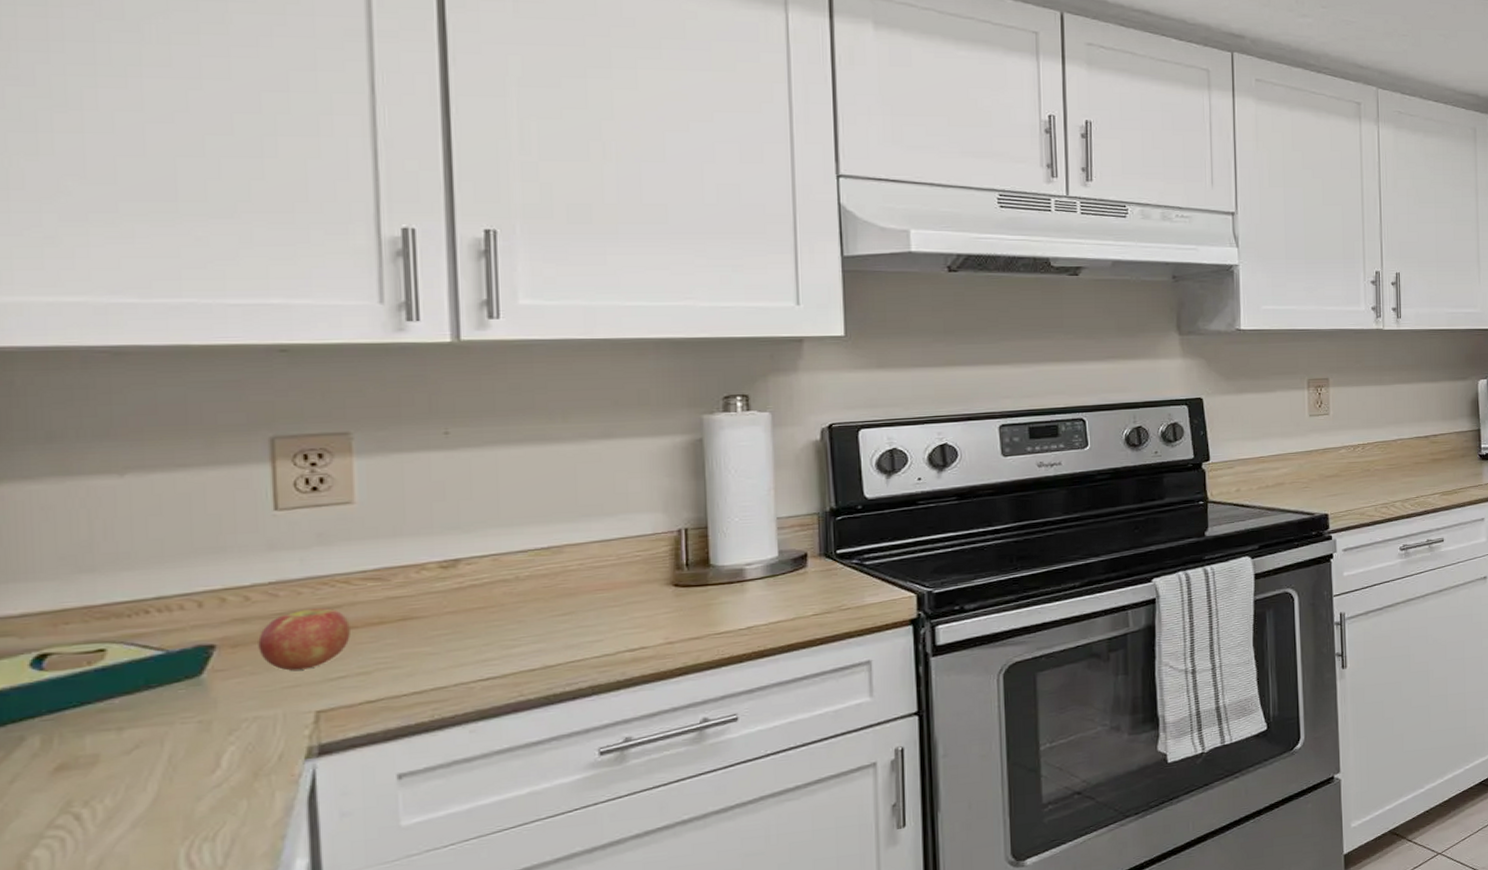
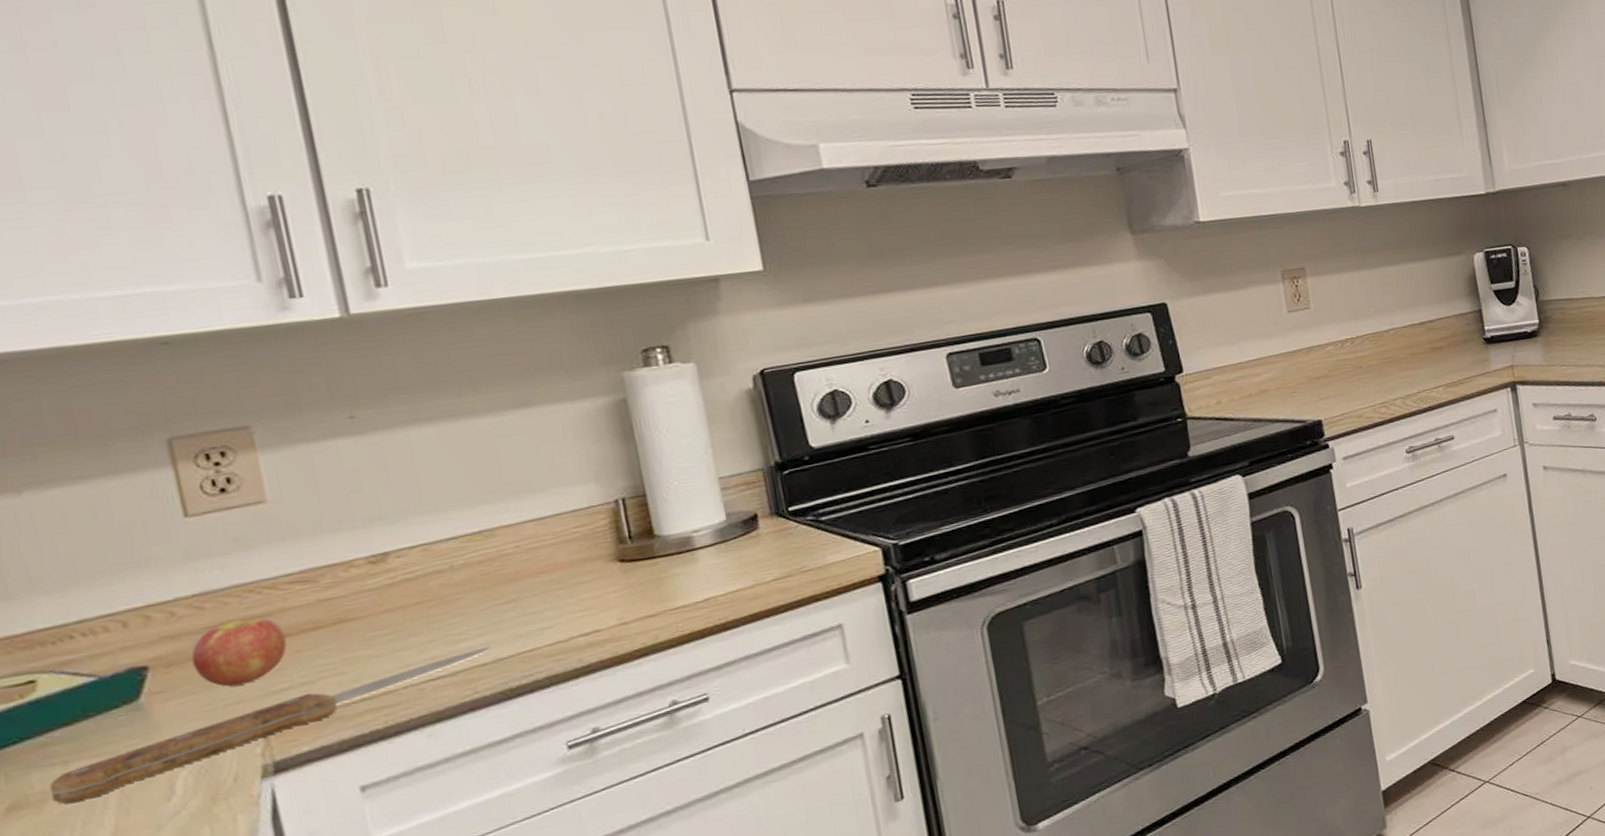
knife: none [100,653,542,768] -> present [49,646,491,804]

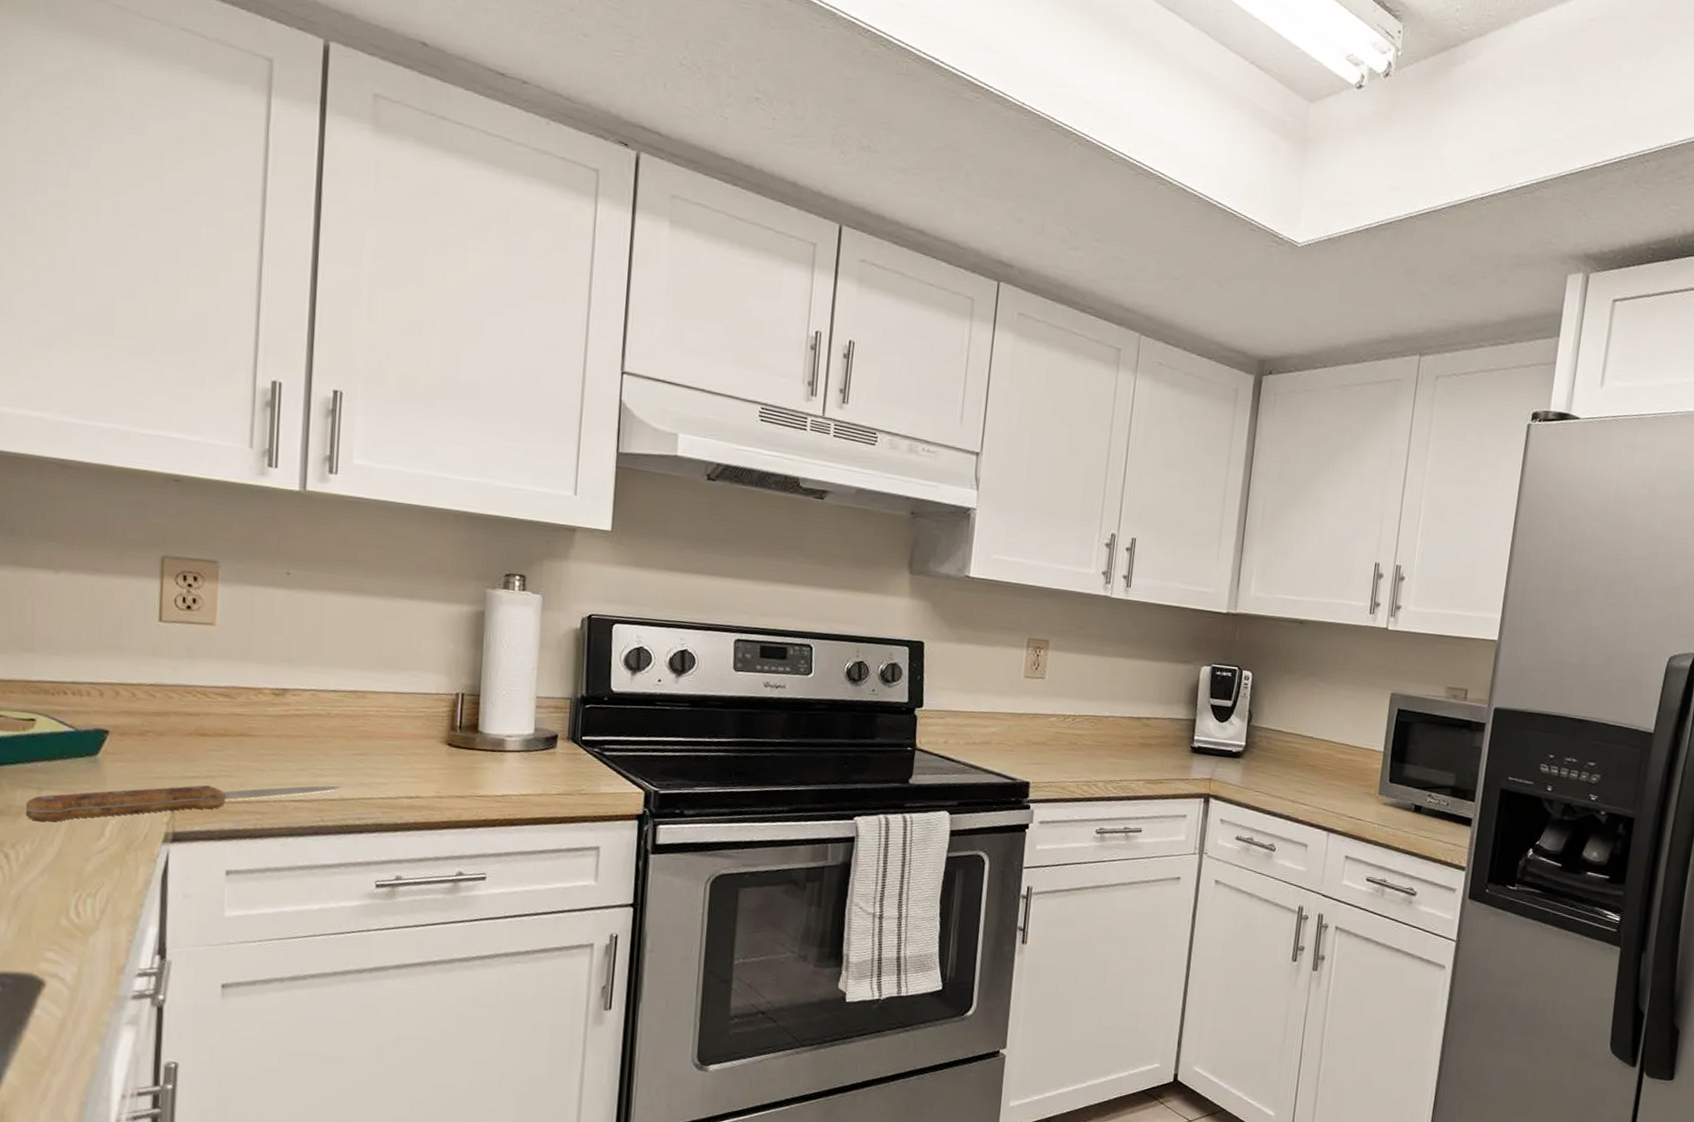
fruit: present [191,616,287,687] -> none [138,712,204,765]

